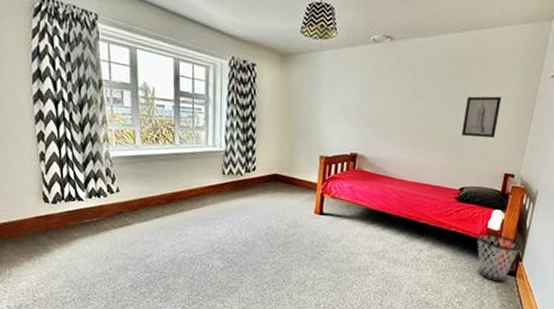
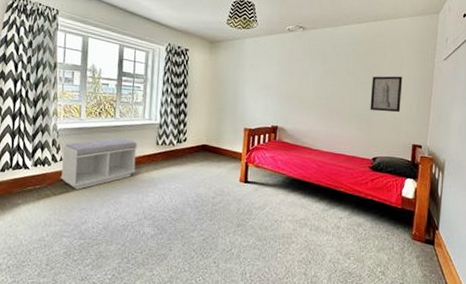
bench: none [117,166,201,222] -> present [60,138,137,190]
wastebasket: present [477,231,521,283] -> none [393,199,435,251]

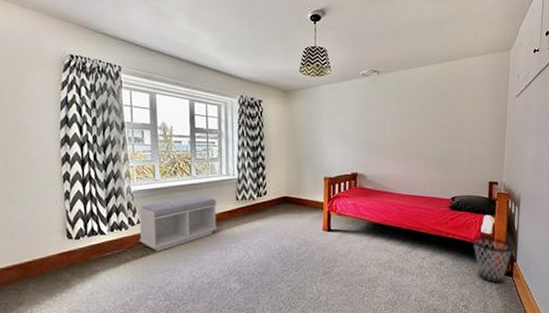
wall art: present [370,76,403,113] -> none [447,115,477,152]
wastebasket: none [393,199,435,251] -> present [473,235,513,284]

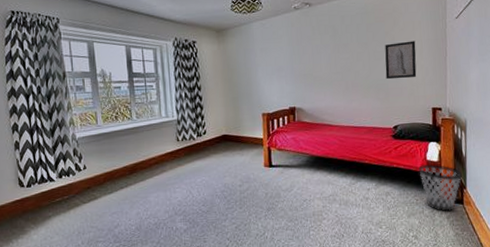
bench: present [138,196,218,251] -> none [83,138,161,195]
wall art: none [447,115,477,152] -> present [385,41,417,80]

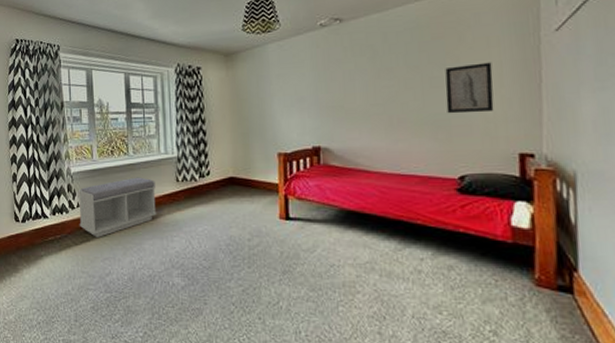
bench: none [83,138,161,195] -> present [77,177,157,237]
wastebasket: present [418,163,462,212] -> none [498,230,570,303]

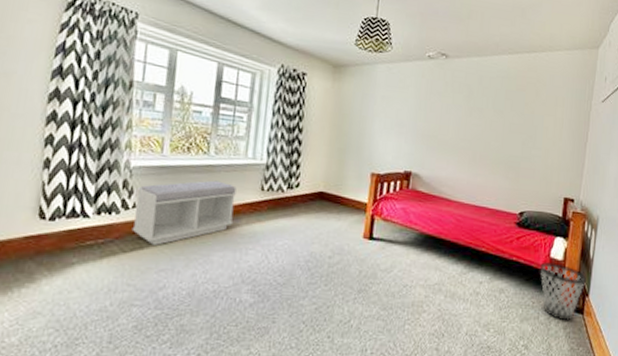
wall art: present [445,62,494,114] -> none [518,117,556,161]
wastebasket: none [498,230,570,303] -> present [540,261,586,321]

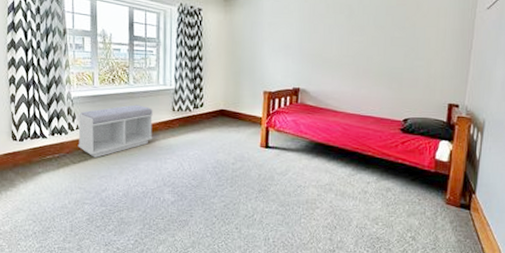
wastebasket: present [540,261,586,321] -> none [425,162,472,216]

